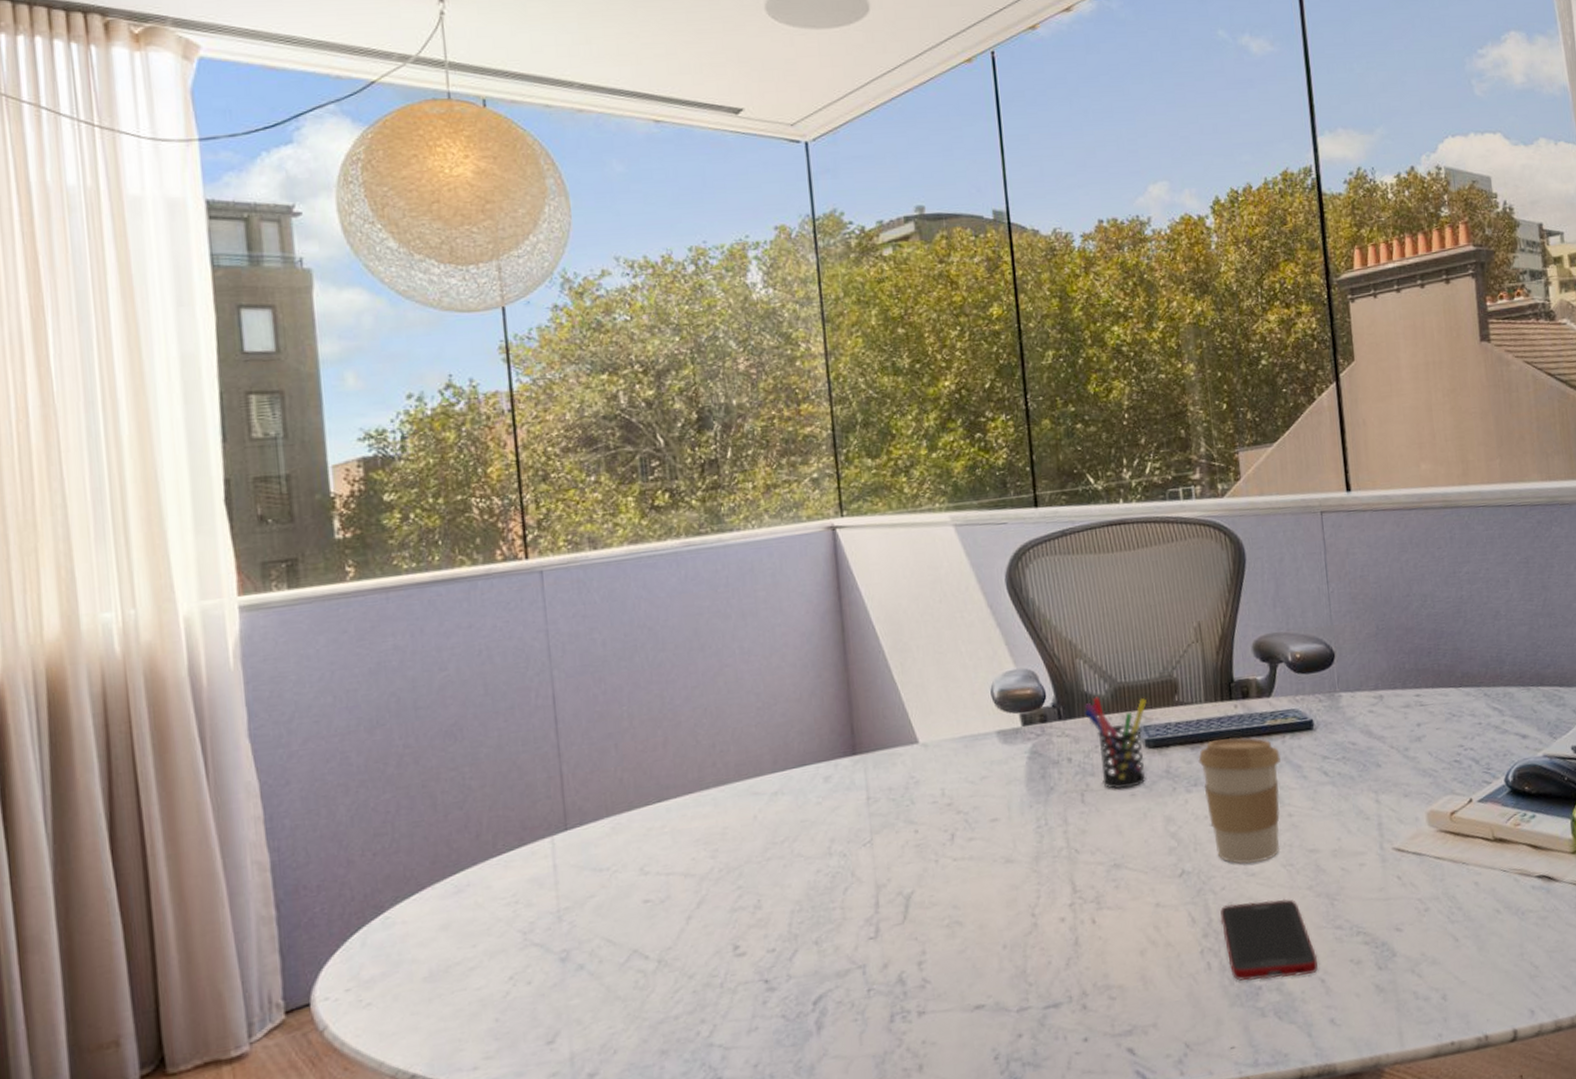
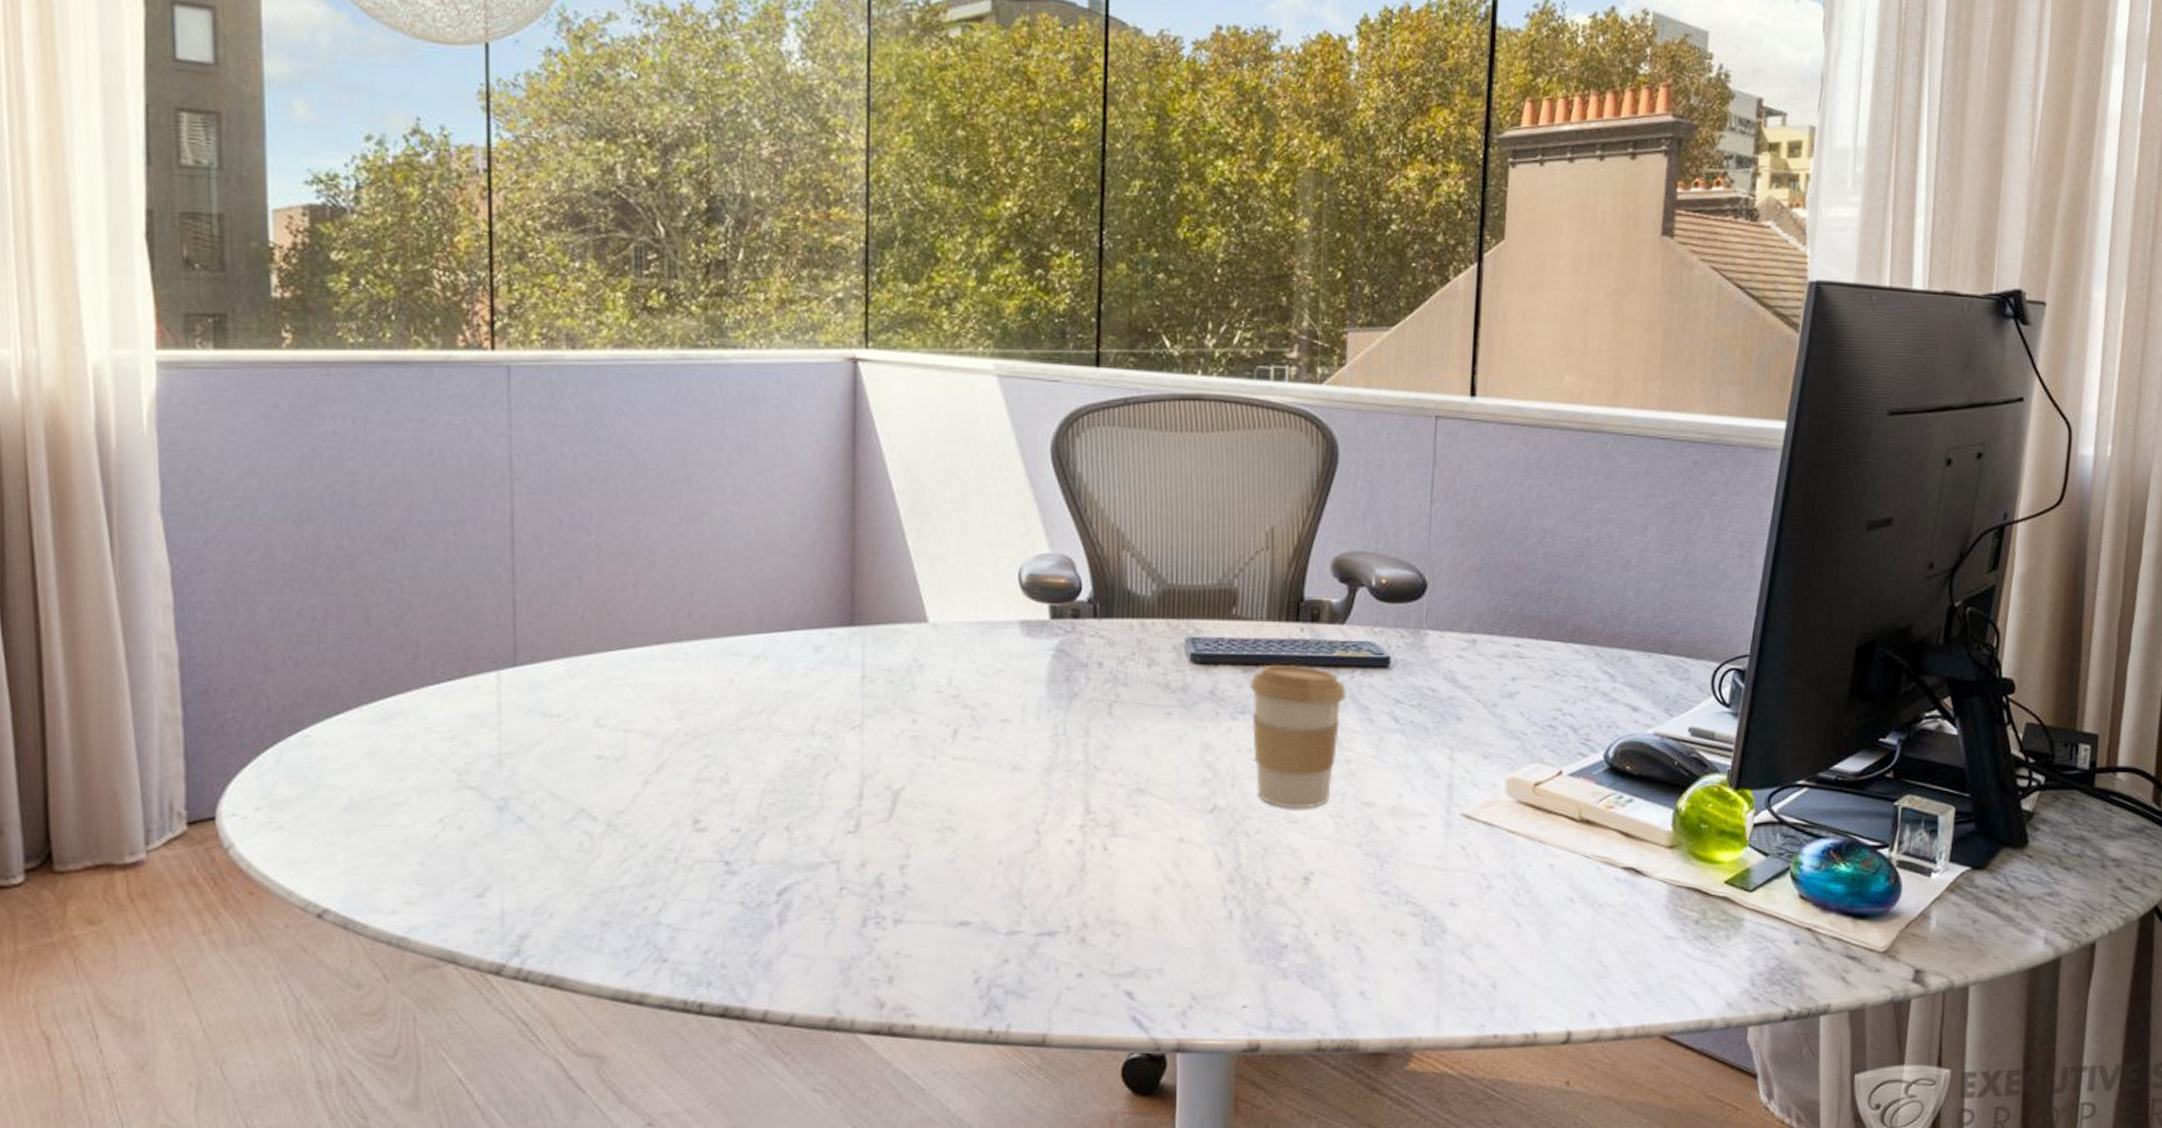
pen holder: present [1084,696,1147,789] -> none [1125,597,1198,706]
cell phone: present [1220,898,1318,981] -> none [1250,850,1356,939]

